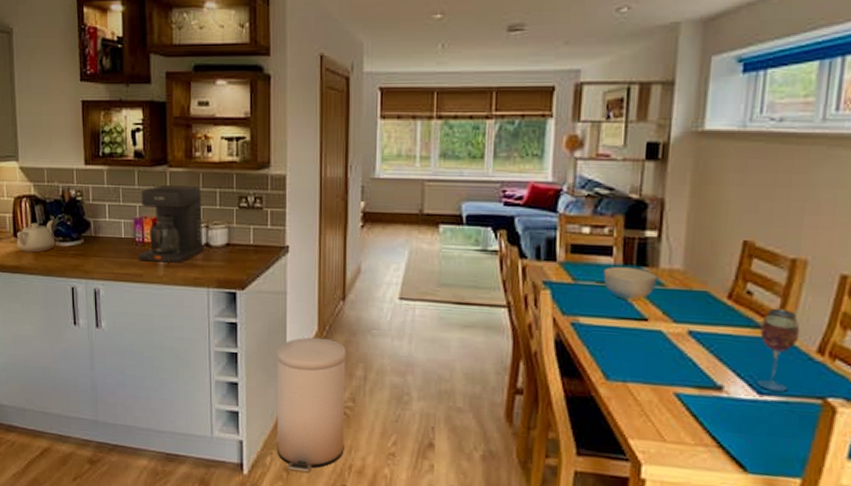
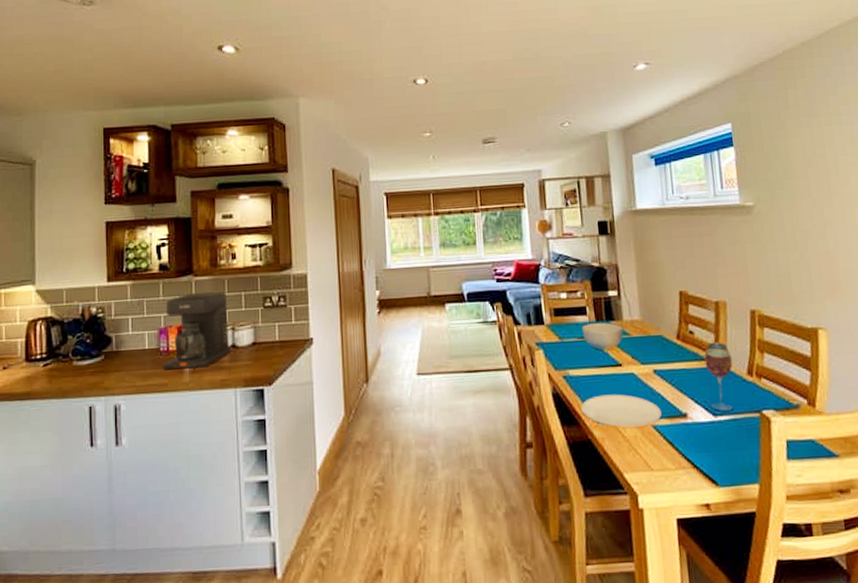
teapot: present [16,219,56,253] -> none [28,339,73,377]
pedal bin: present [276,337,346,473] -> none [306,421,378,565]
plate: none [587,350,689,393] -> present [580,394,661,428]

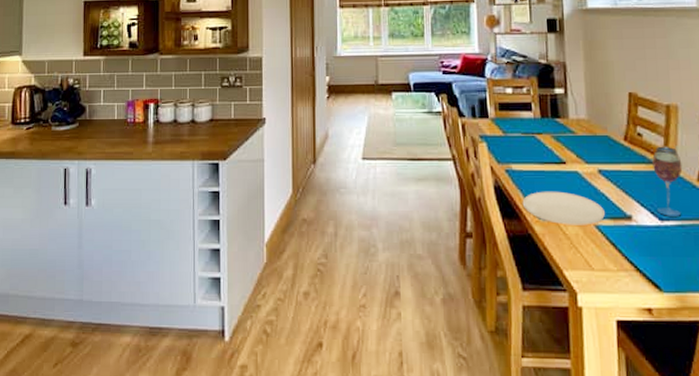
coffee maker: present [162,291,230,370] -> none [129,69,190,140]
bowl: present [581,322,624,351] -> none [526,119,569,148]

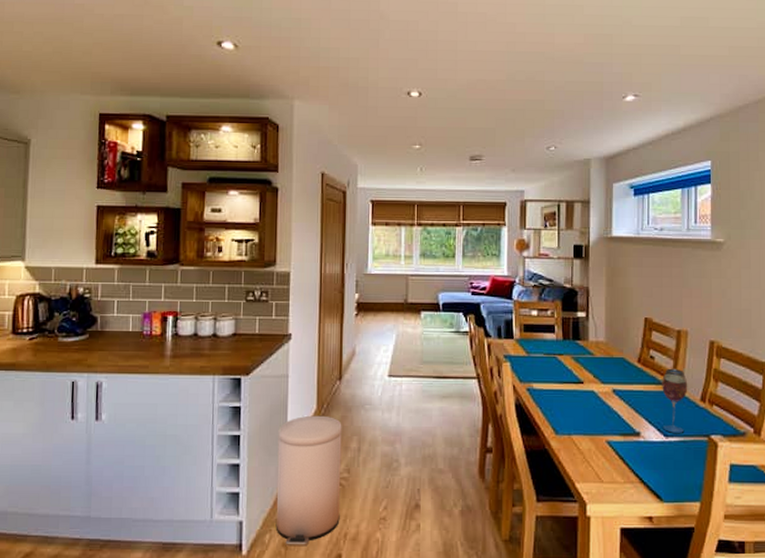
pedal bin: none [256,199,319,333] -> present [275,415,342,545]
plate: present [522,191,605,225] -> none [541,409,616,441]

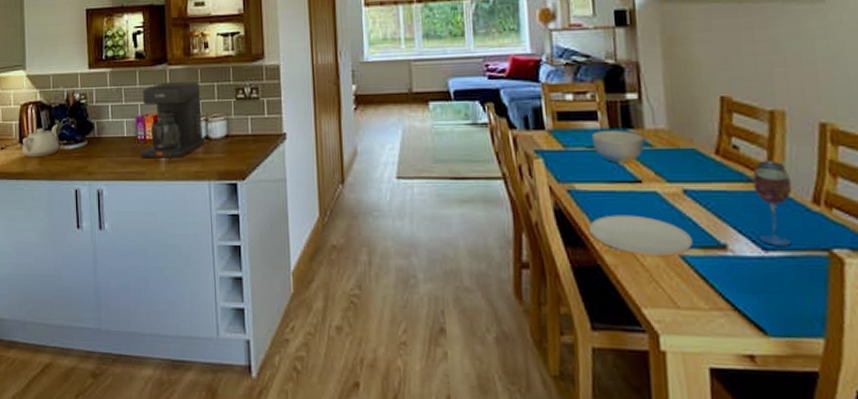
teapot: none [14,316,58,349] -> present [22,124,60,158]
coffee maker: none [144,281,211,354] -> present [140,81,204,159]
pedal bin: present [275,415,342,545] -> none [280,223,354,370]
plate: none [541,409,616,441] -> present [588,215,692,256]
bowl: none [548,340,588,368] -> present [591,129,645,164]

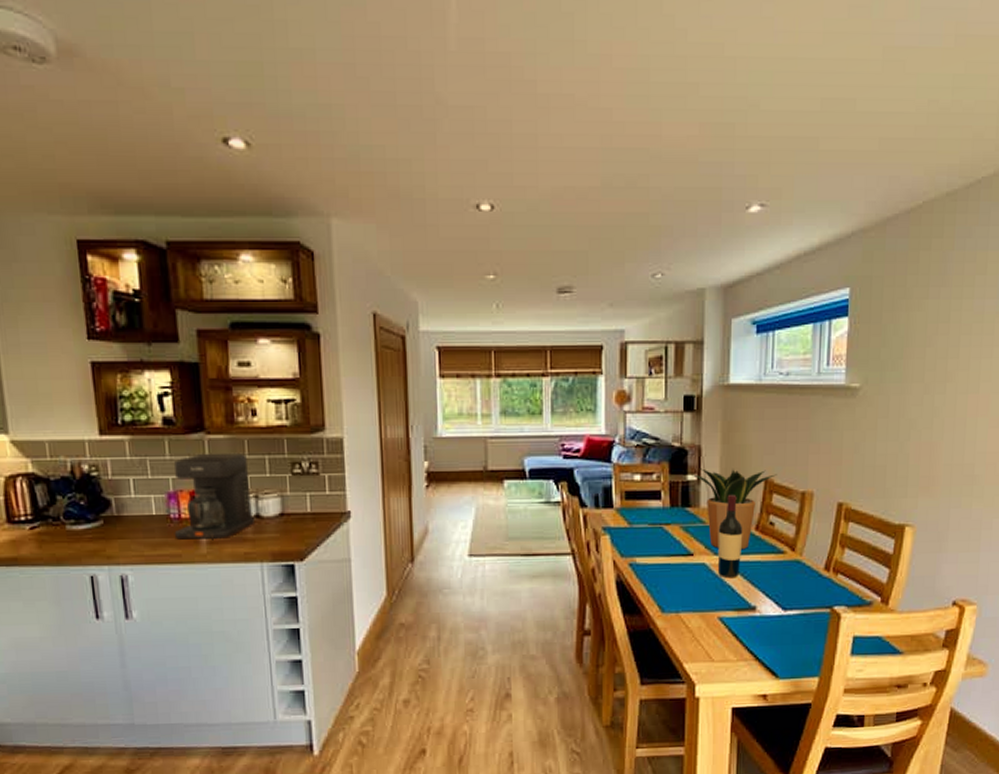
teapot: present [22,124,60,158] -> none [11,500,66,540]
plate: present [588,215,692,256] -> none [645,584,729,619]
bowl: present [591,129,645,164] -> none [654,508,700,539]
potted plant: none [631,86,735,178] -> present [691,468,777,550]
wine bottle: none [668,115,701,210] -> present [717,495,743,579]
wineglass: present [752,160,793,247] -> none [781,535,811,607]

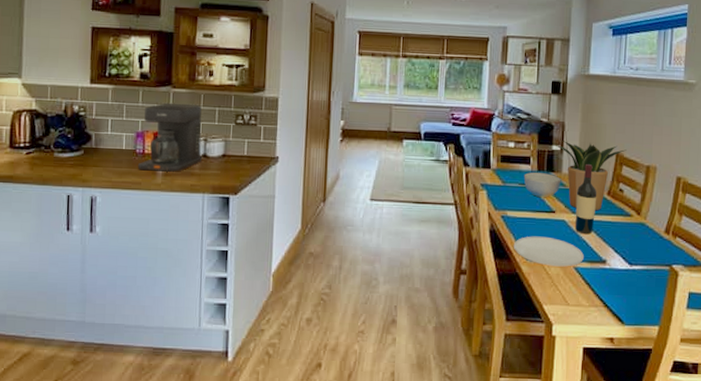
plate: none [645,584,729,619] -> present [513,236,584,267]
bowl: none [654,508,700,539] -> present [524,172,561,198]

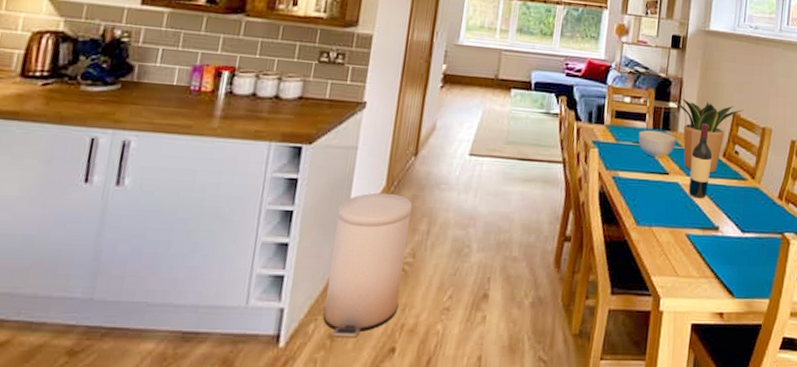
coffee maker: present [137,102,202,172] -> none [189,33,279,115]
pedal bin: none [260,234,325,354] -> present [323,192,413,337]
plate: present [513,236,584,267] -> none [623,199,696,234]

